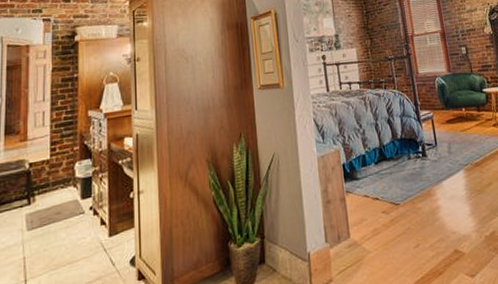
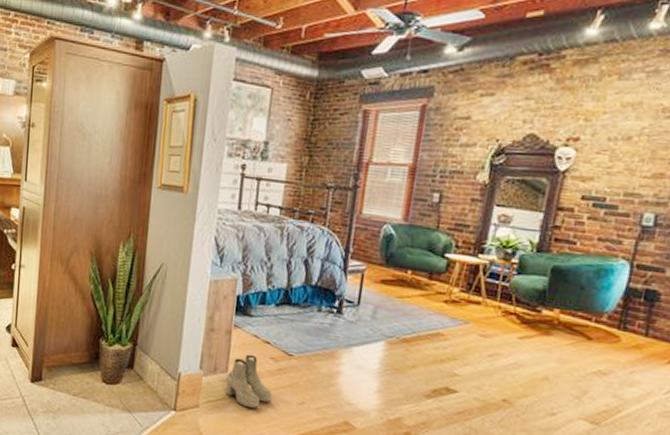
boots: none [350,214,393,267] -> present [225,354,273,409]

